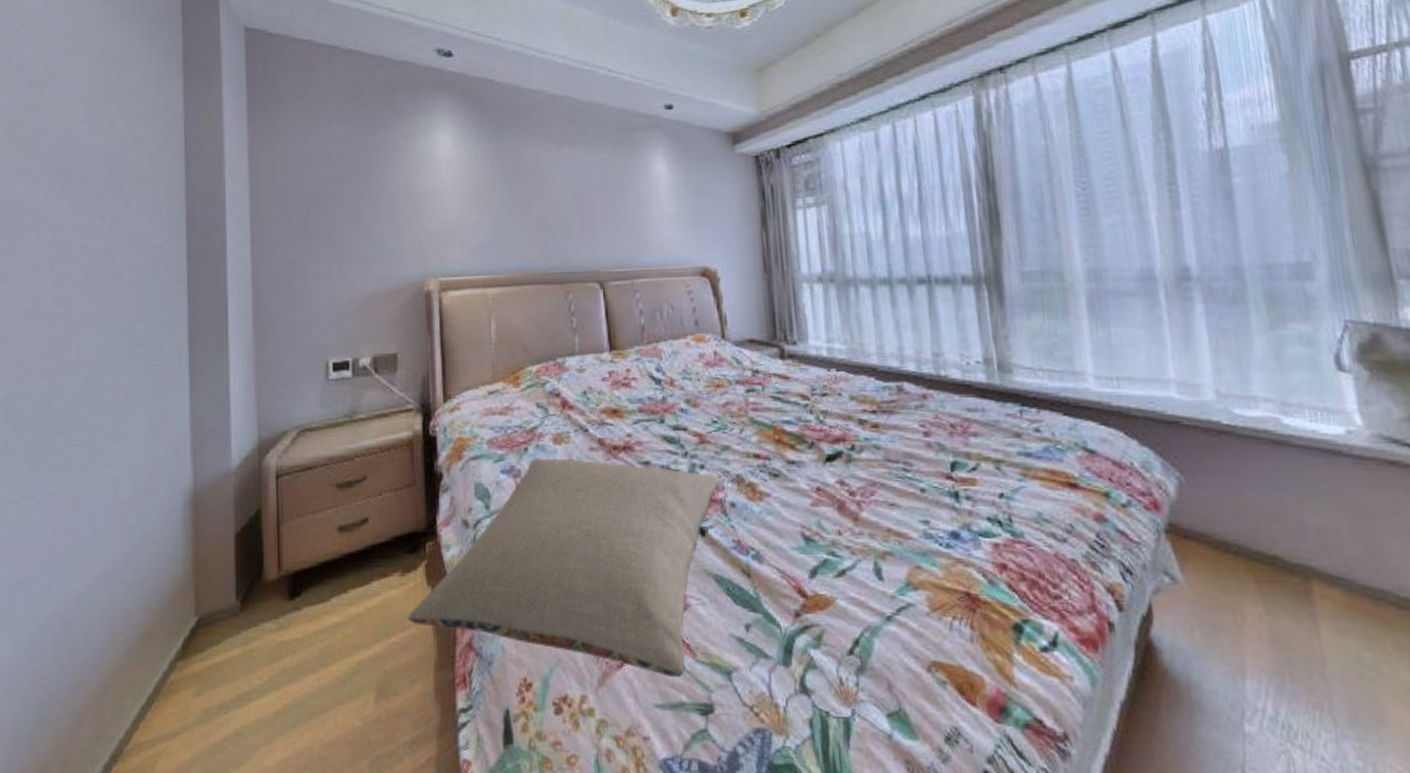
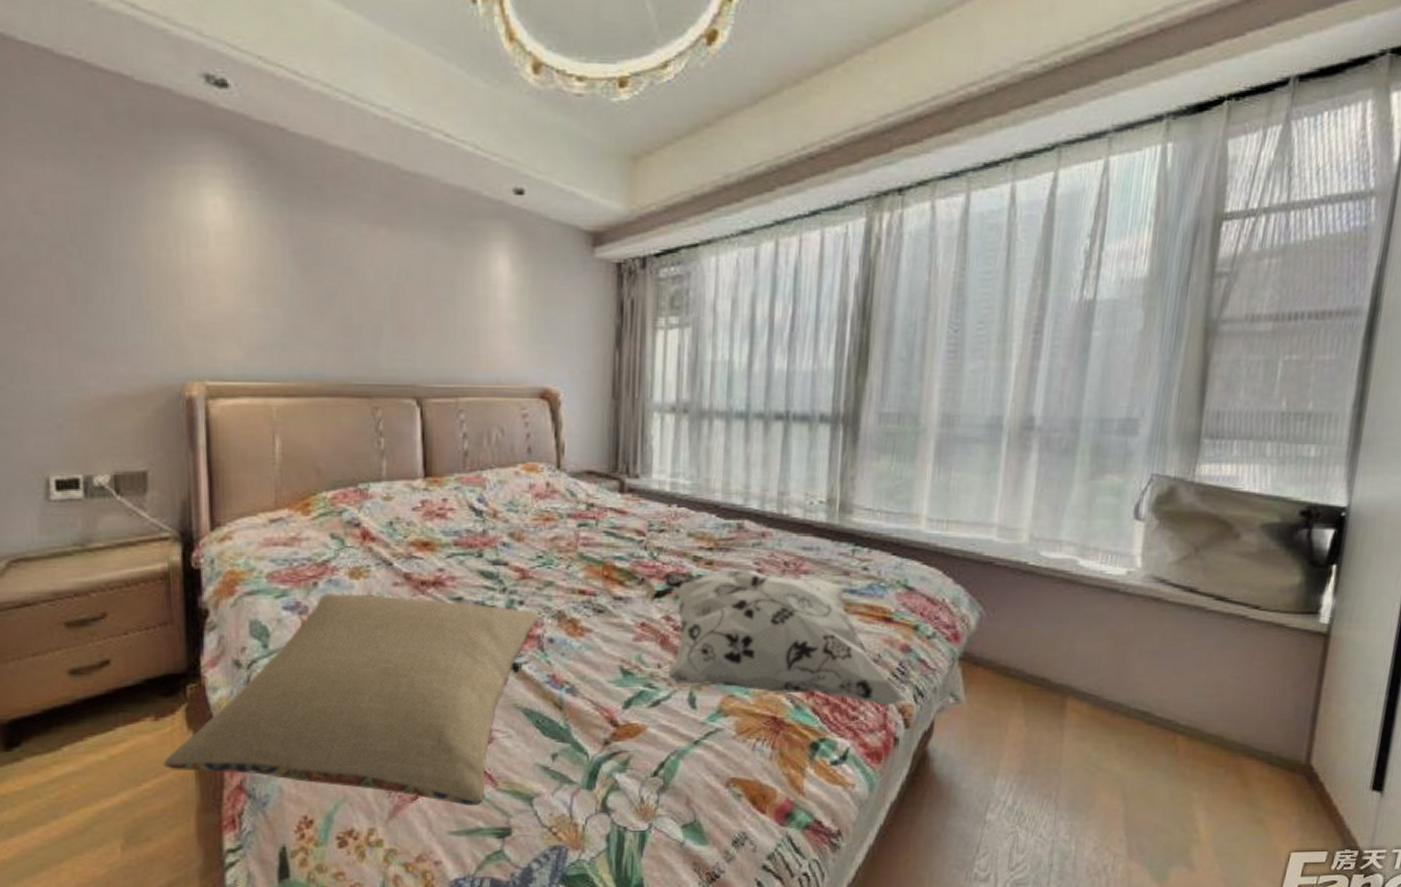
decorative pillow: none [832,432,1114,584] -> present [663,570,907,706]

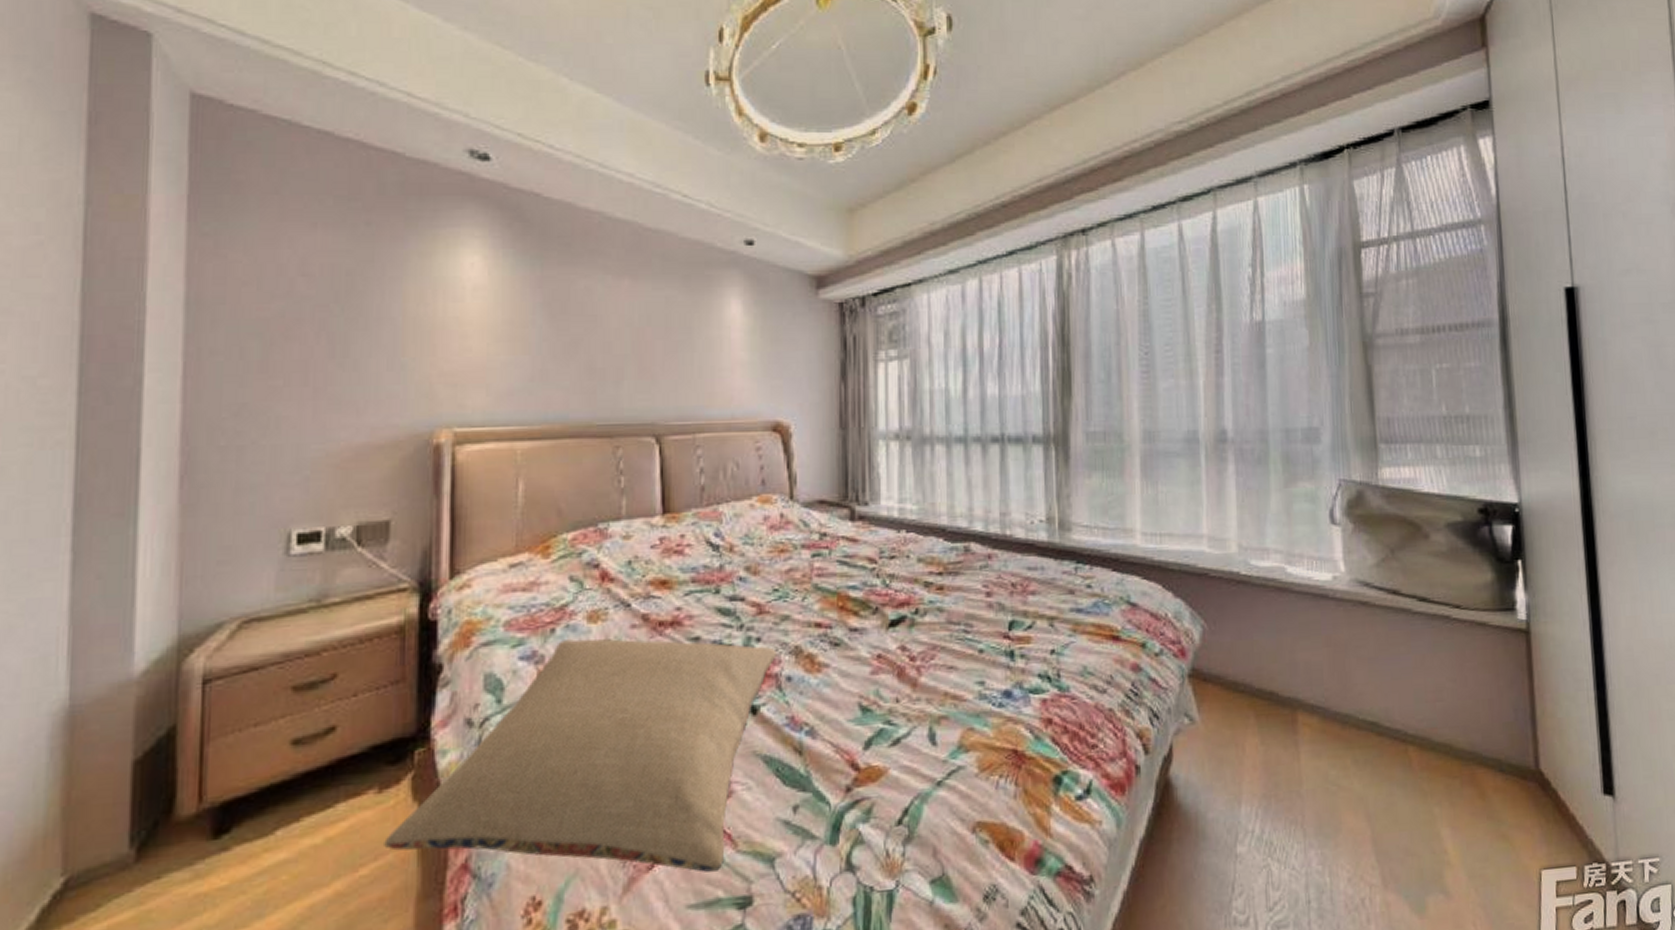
decorative pillow: present [663,570,907,706] -> none [896,593,1144,731]

